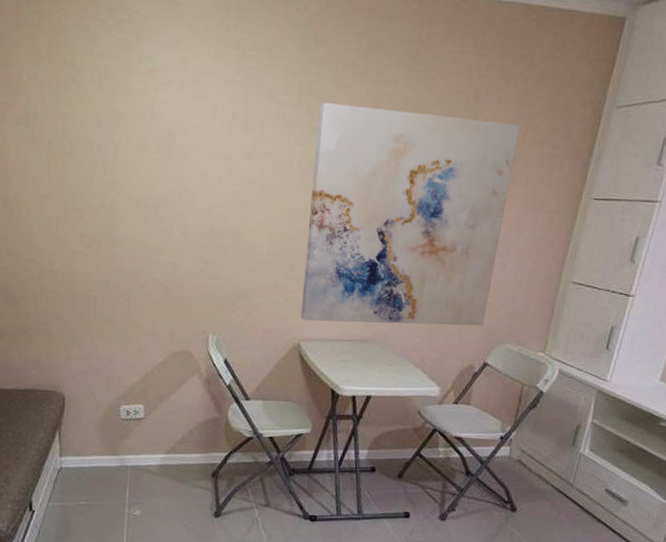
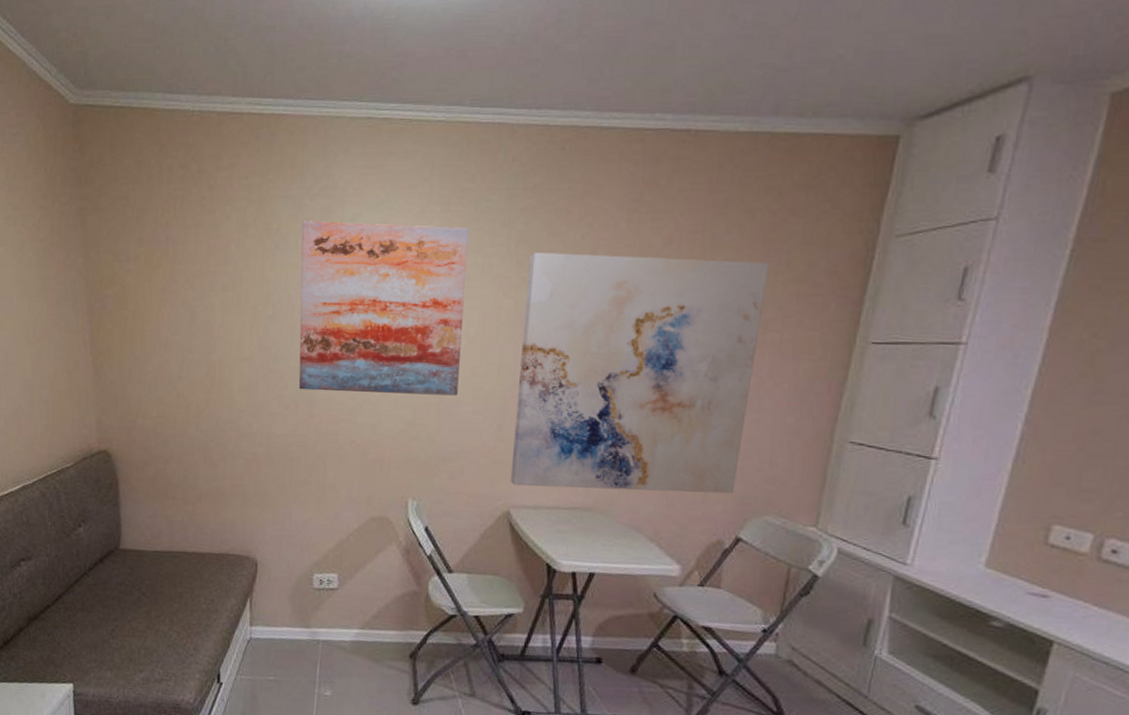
wall art: none [97,54,264,238] -> present [298,220,470,396]

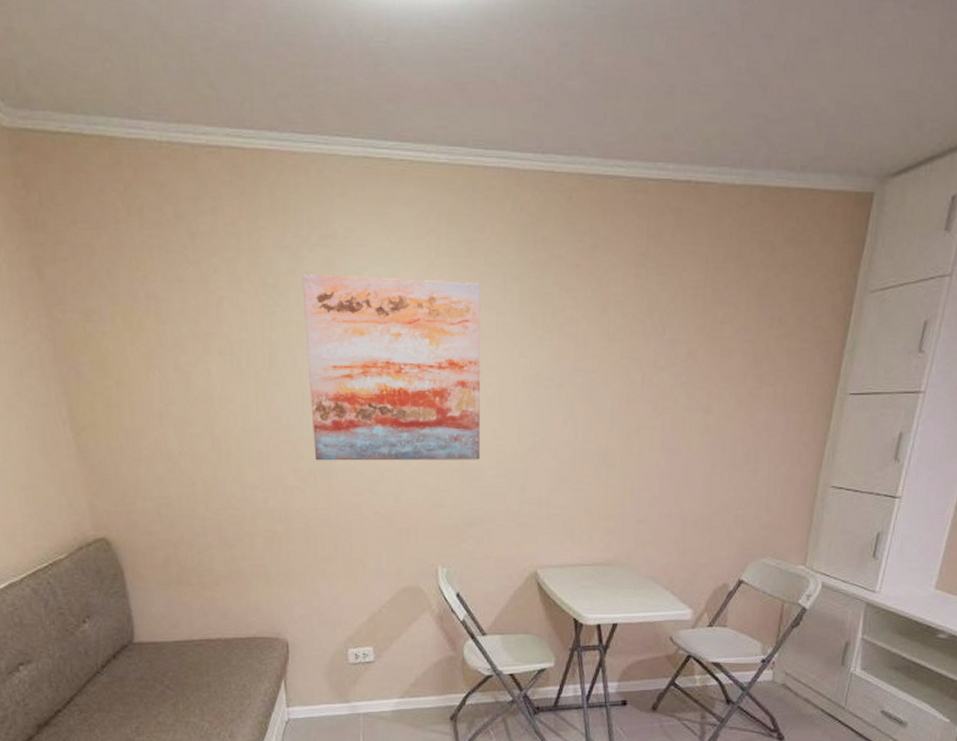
wall art: present [510,253,770,494] -> none [536,309,764,546]

